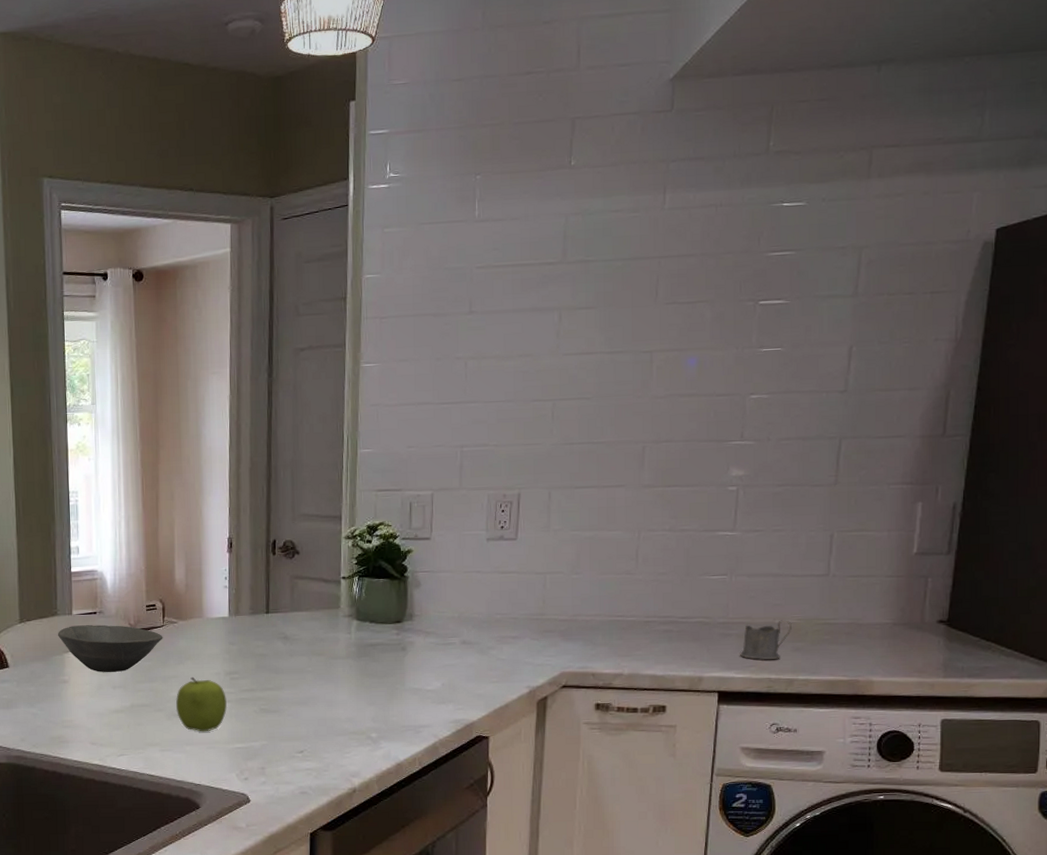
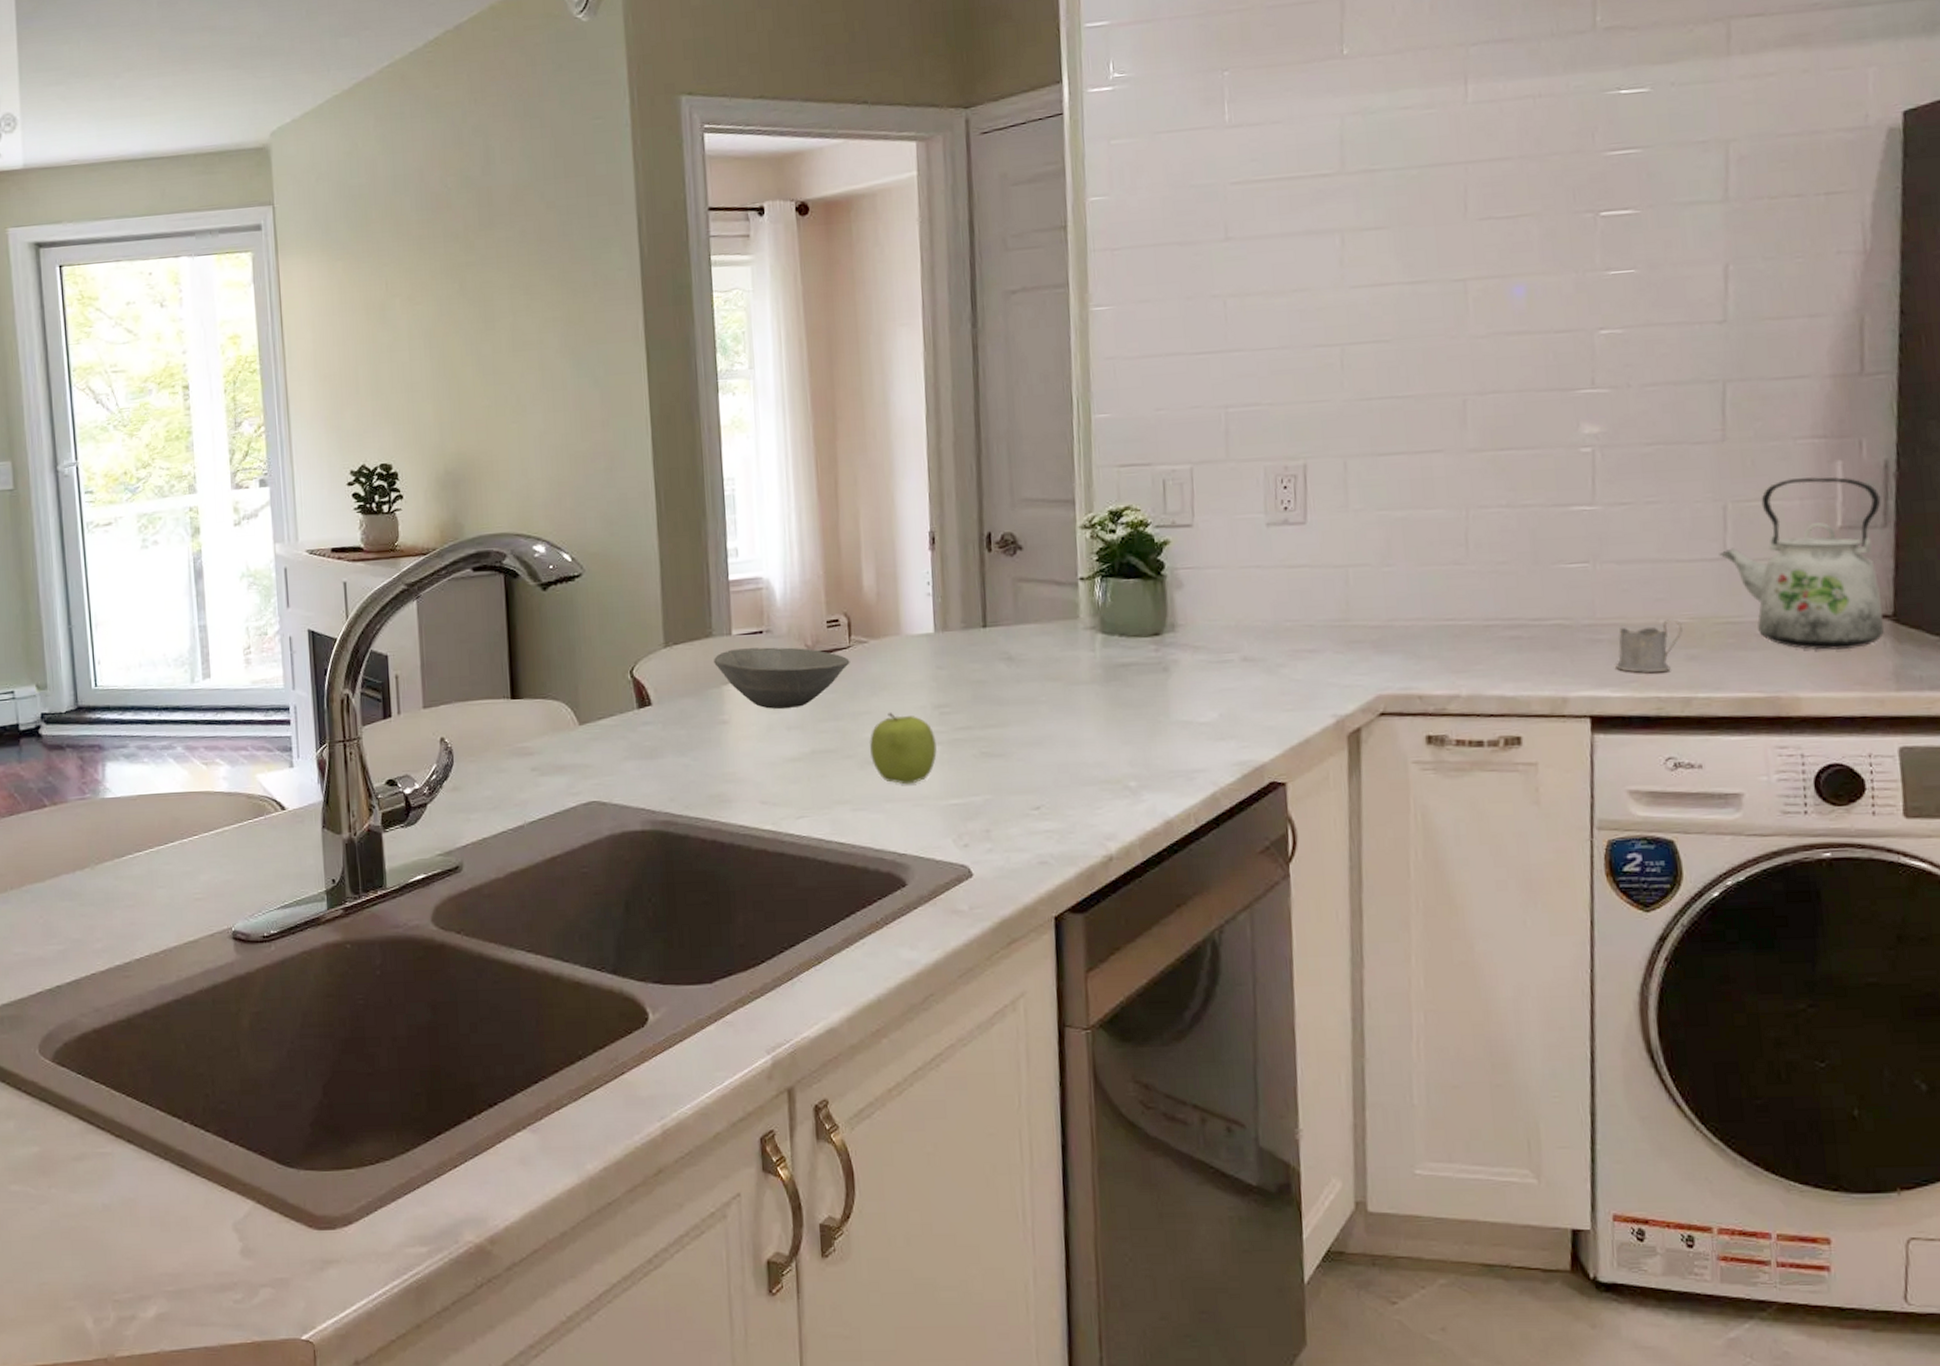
kettle: none [824,514,948,646] -> present [1719,477,1884,650]

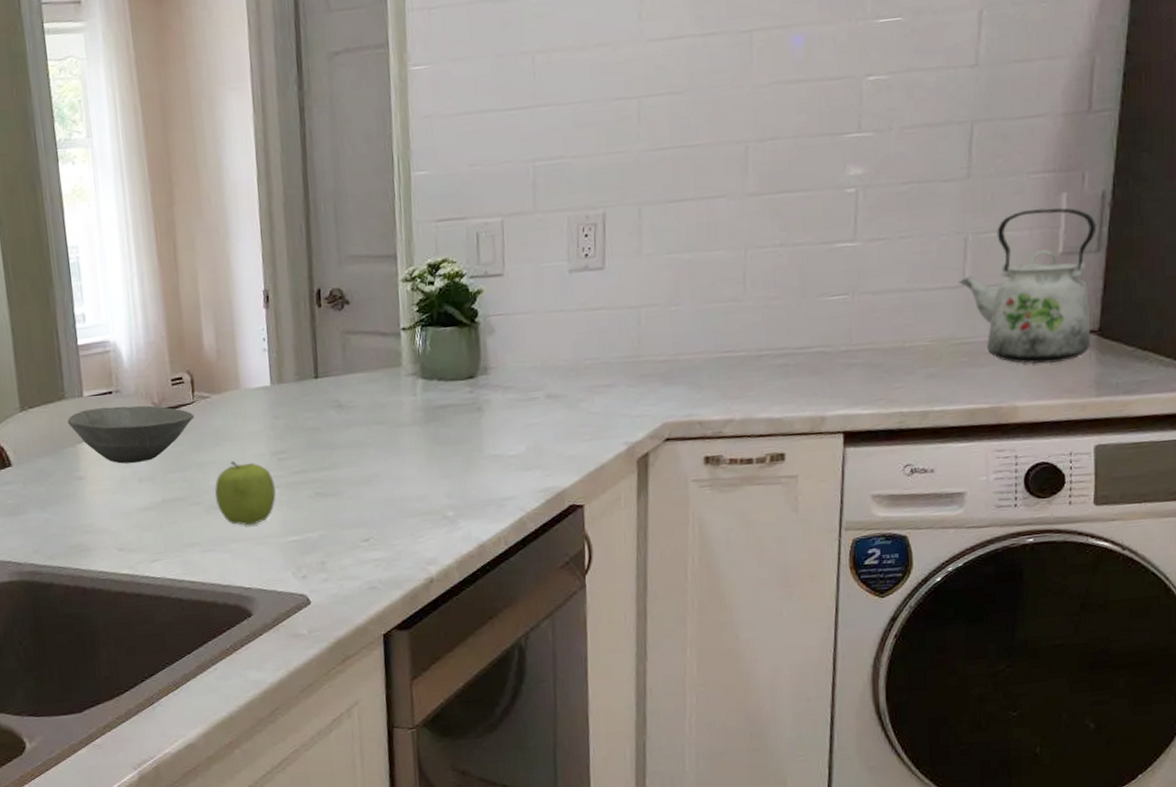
tea glass holder: present [1615,619,1683,674] -> none [866,342,924,392]

